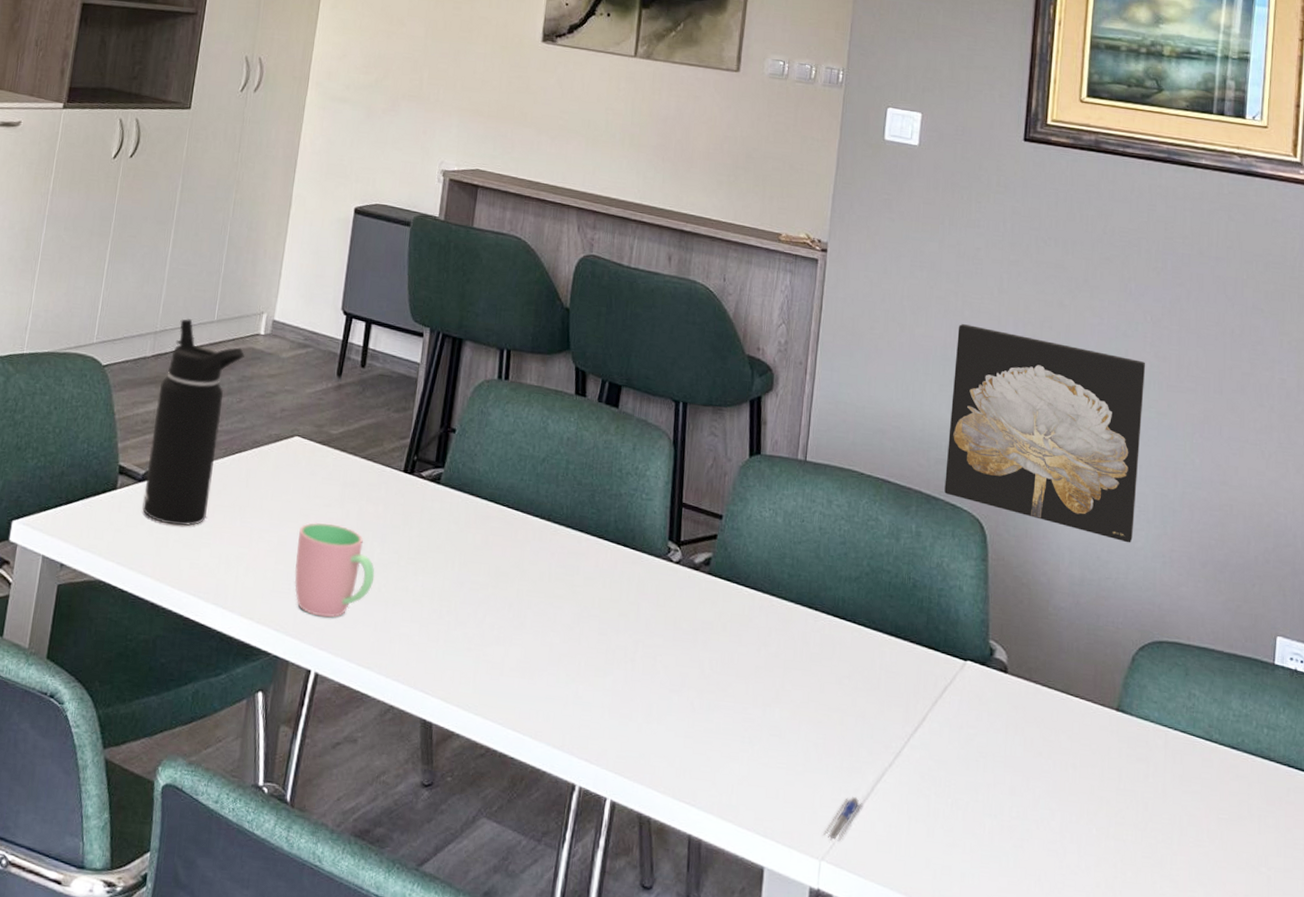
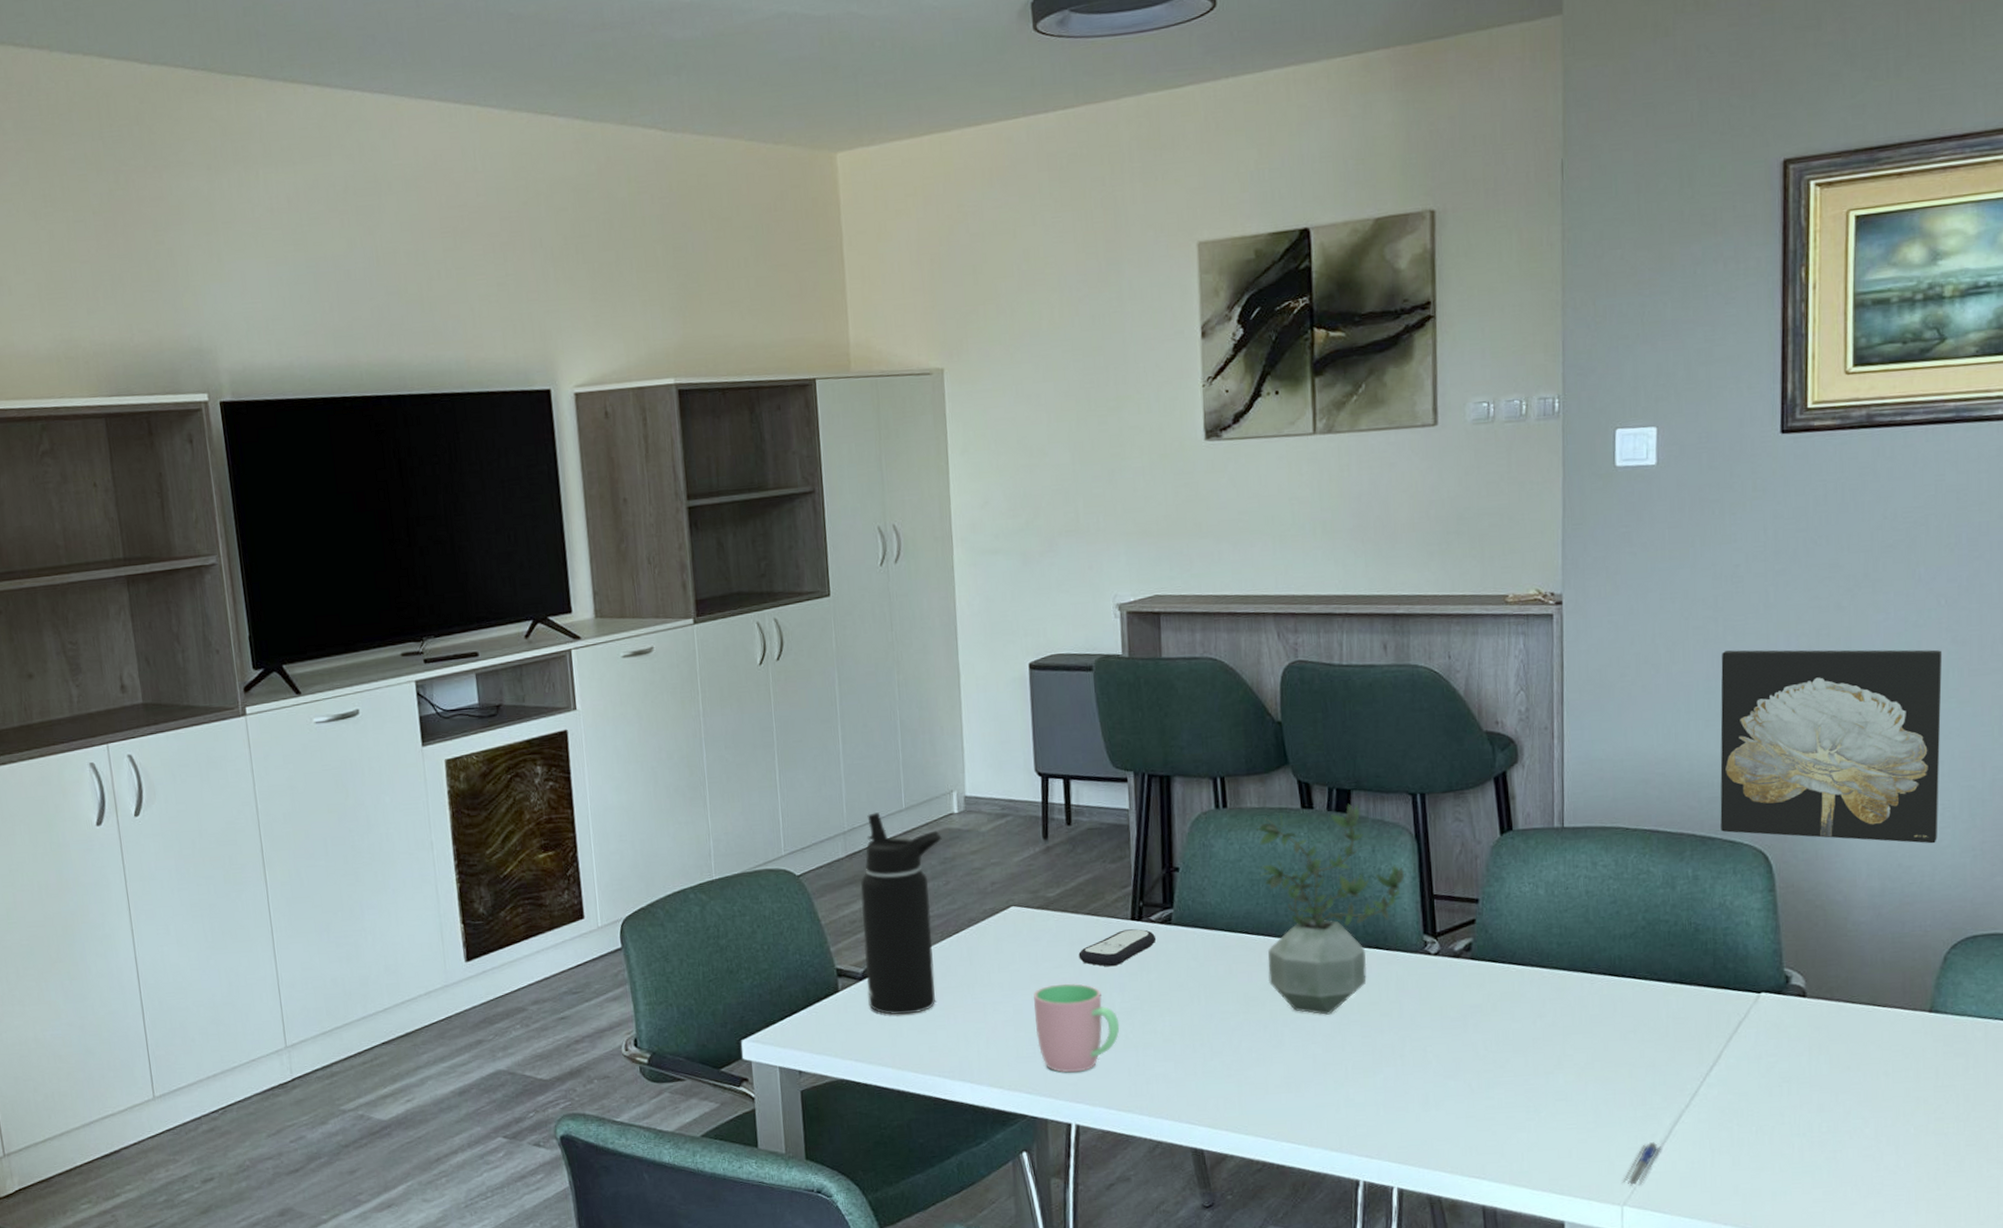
remote control: none [348,480,424,516] -> present [1078,929,1157,967]
potted plant: none [521,395,660,605] -> present [1257,803,1405,1015]

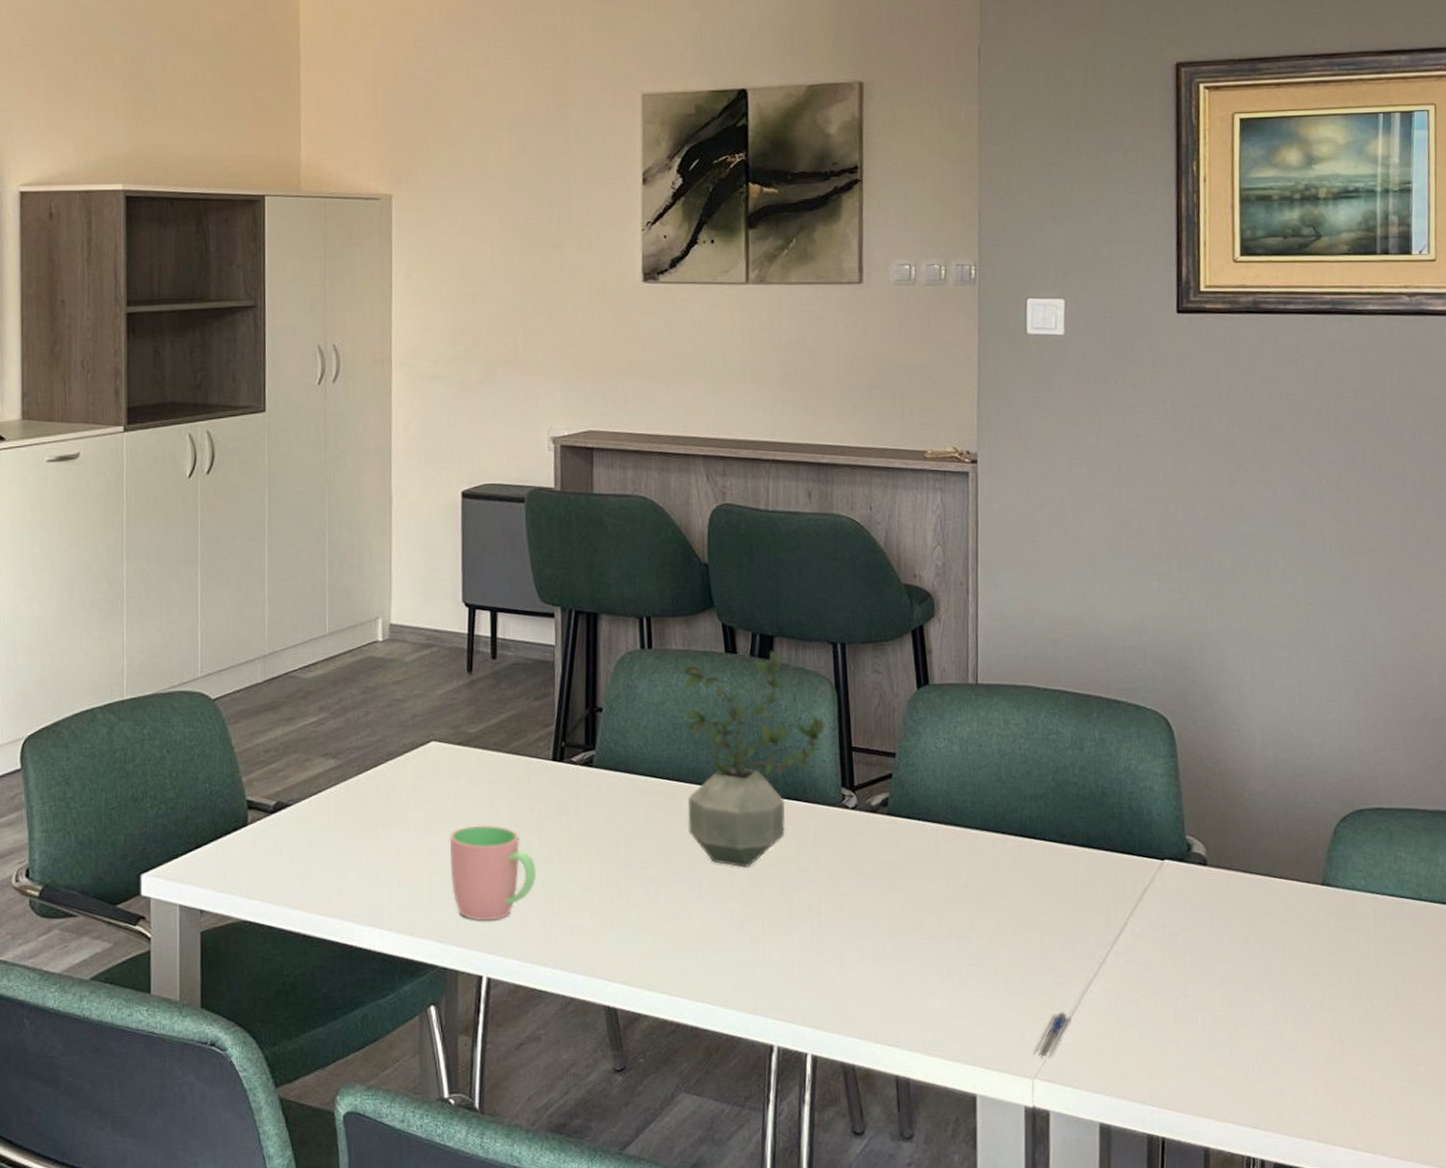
water bottle: present [860,812,942,1015] -> none [277,636,364,853]
remote control: present [1078,929,1157,967] -> none [498,770,577,809]
wall art: present [1720,649,1943,844] -> none [1124,517,1326,716]

